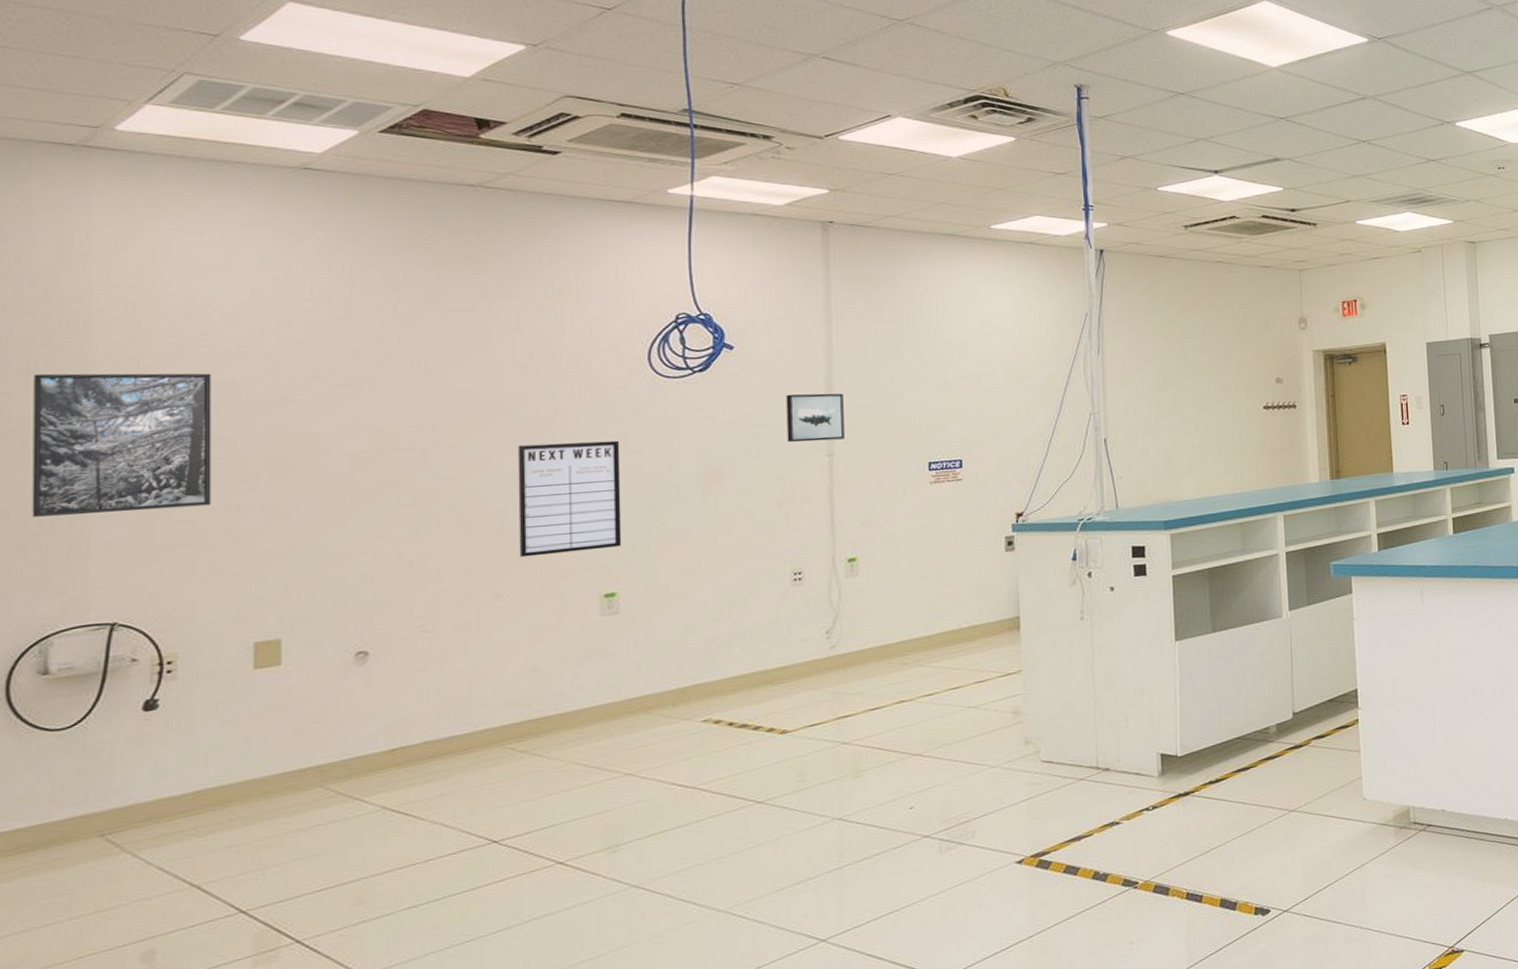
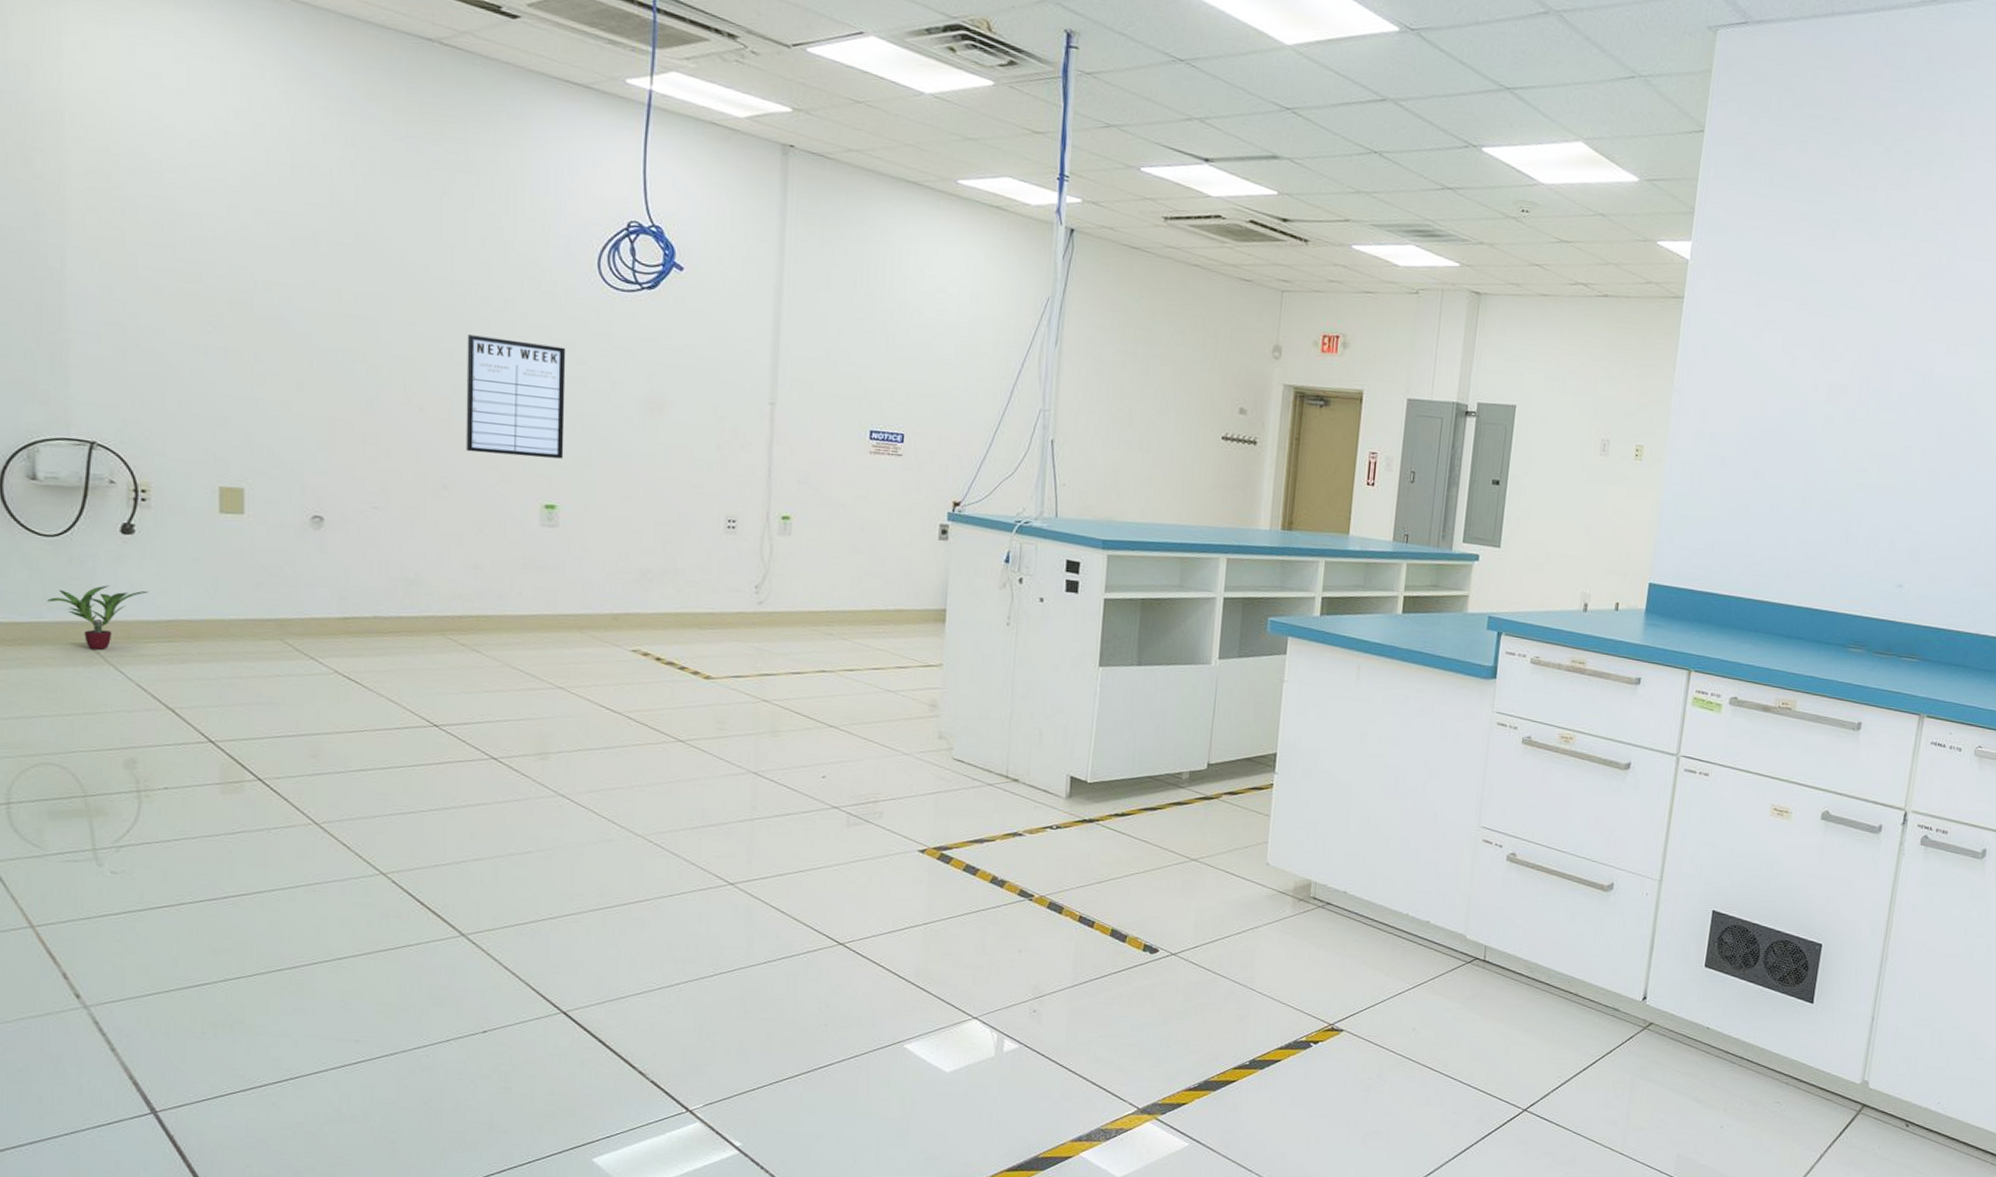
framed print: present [32,373,212,517] -> none [12,171,179,340]
potted plant: none [54,765,172,841] -> present [46,585,148,651]
wall art: present [786,393,845,443] -> none [731,330,790,389]

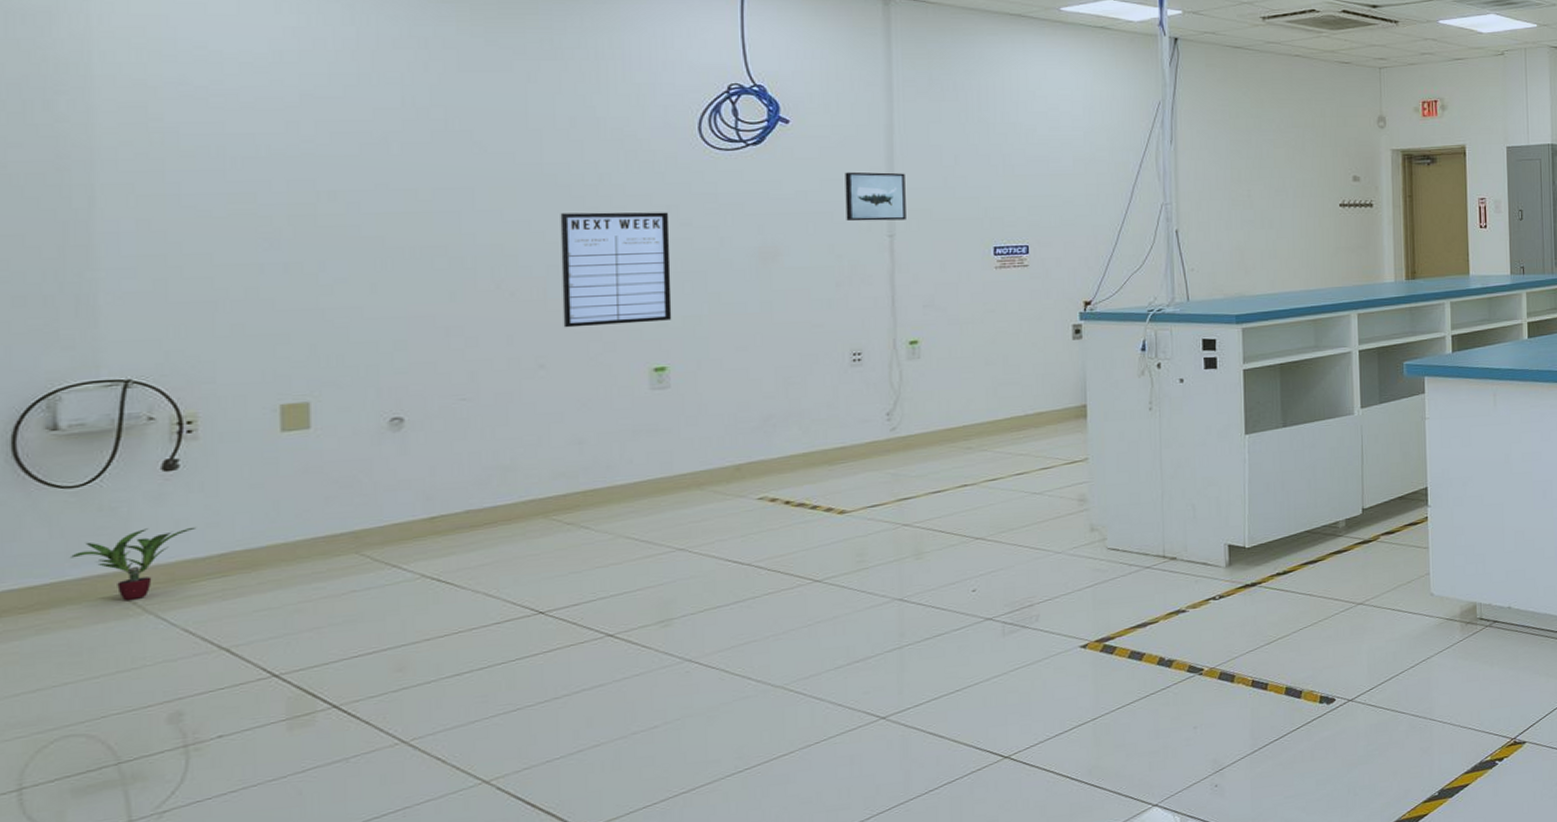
wall art: none [731,330,790,389] -> present [845,171,906,222]

